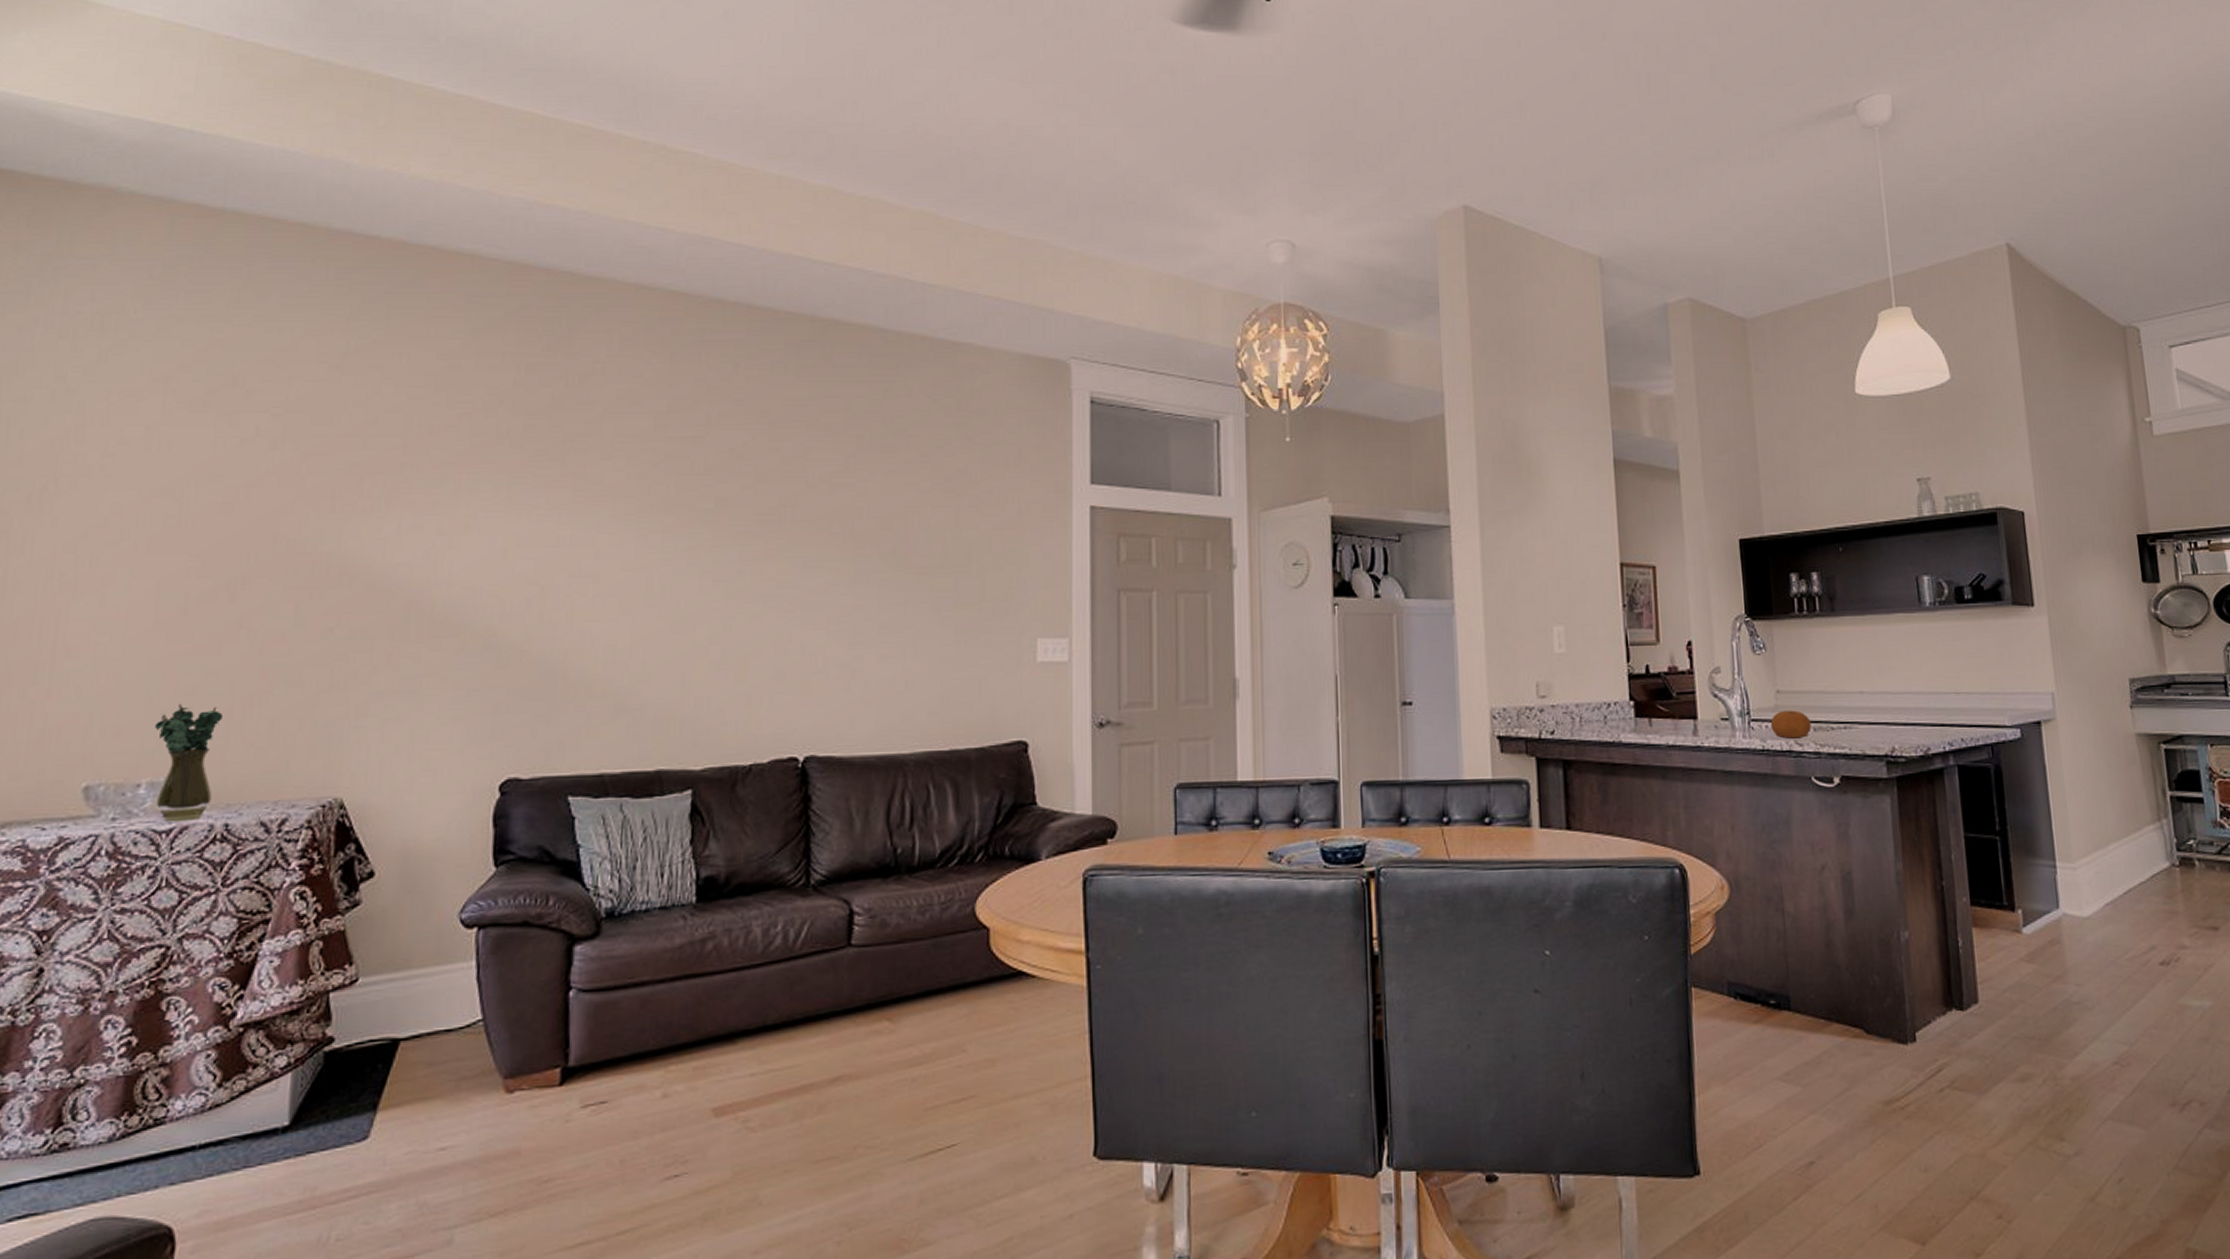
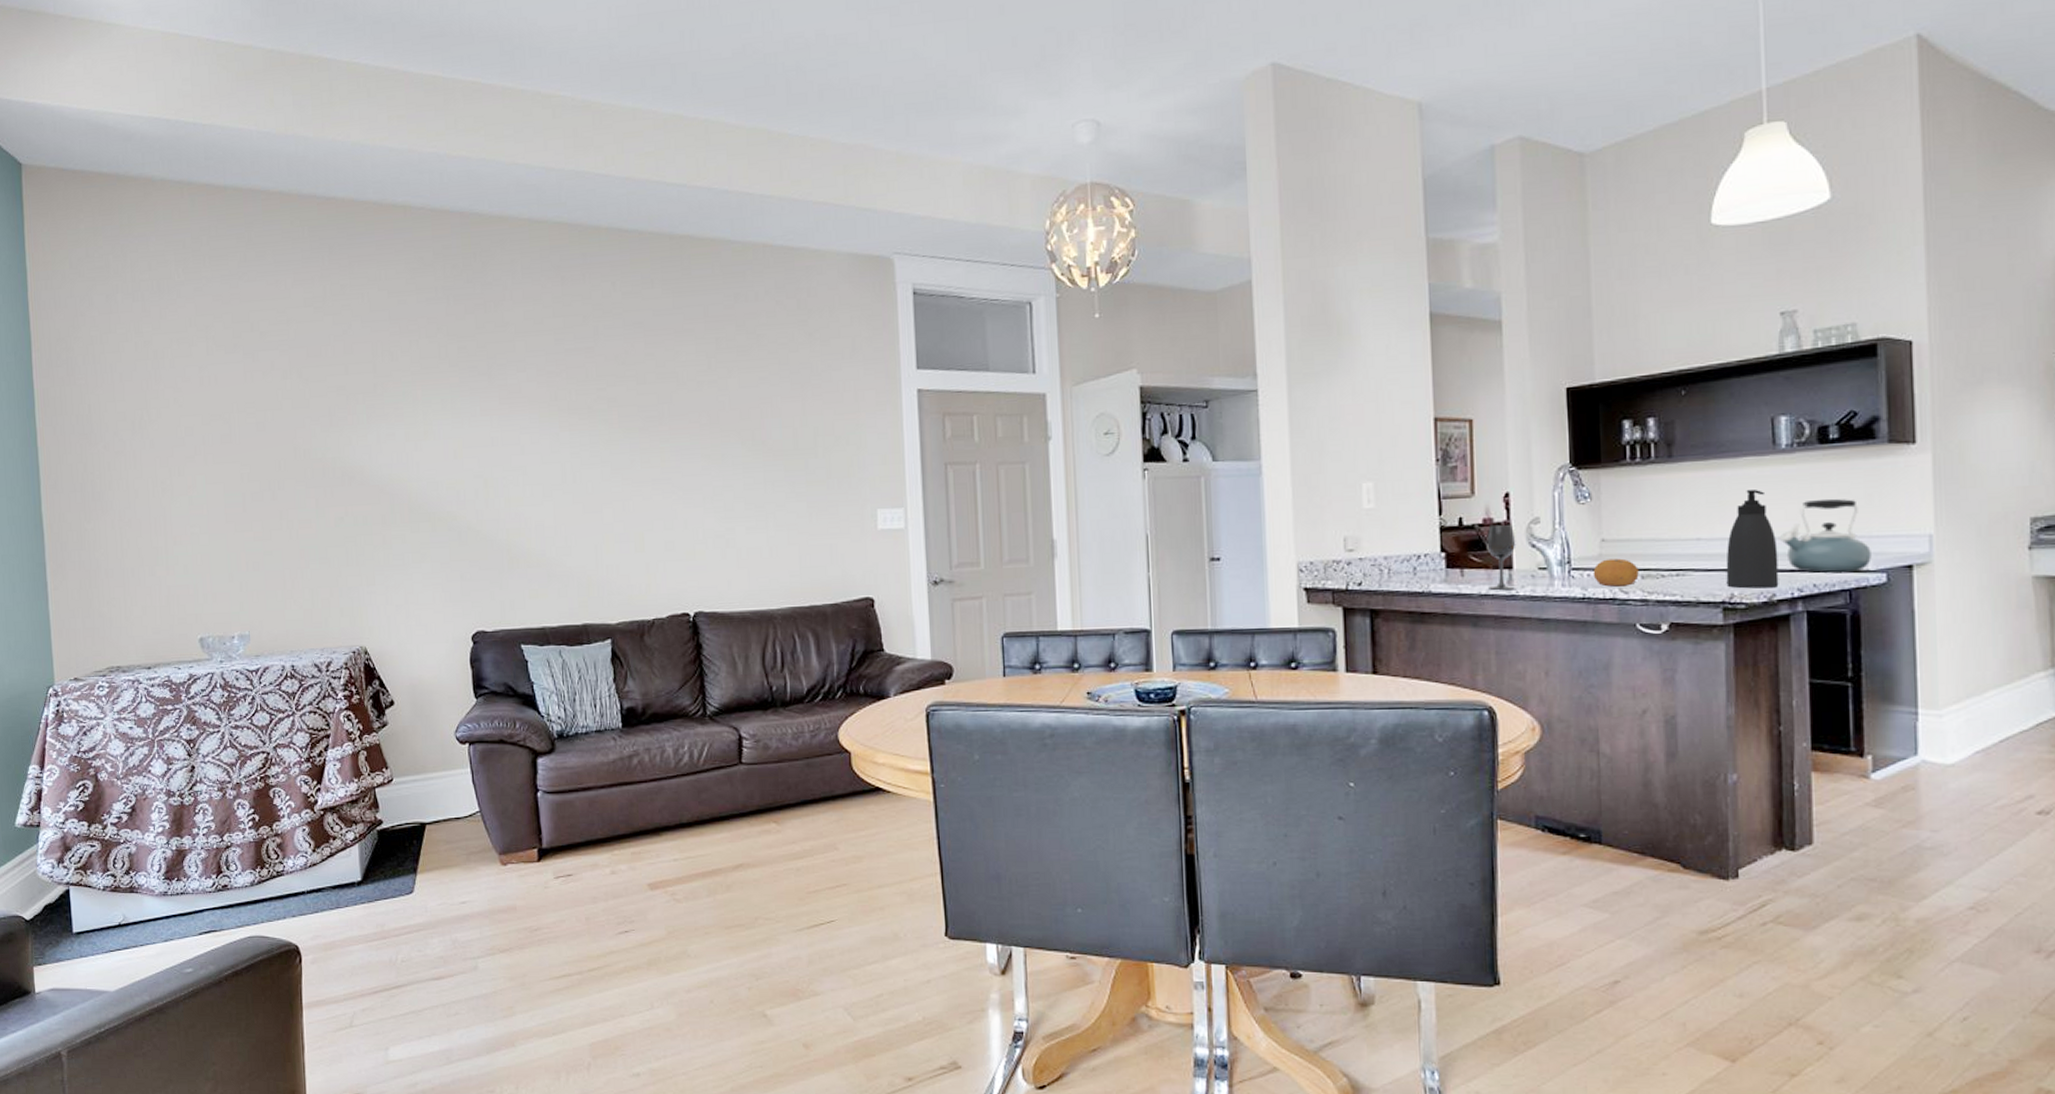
vase: present [155,703,224,823] -> none [237,576,280,664]
wine glass: none [1672,673,1700,741] -> present [1486,524,1516,591]
soap dispenser: none [1886,645,1932,743] -> present [1726,490,1779,590]
kettle: none [1929,656,2007,728] -> present [1779,498,1871,573]

